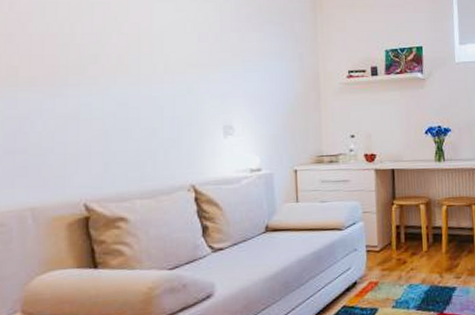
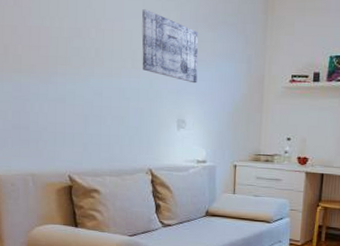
wall art: none [174,11,244,86] -> present [141,9,198,84]

